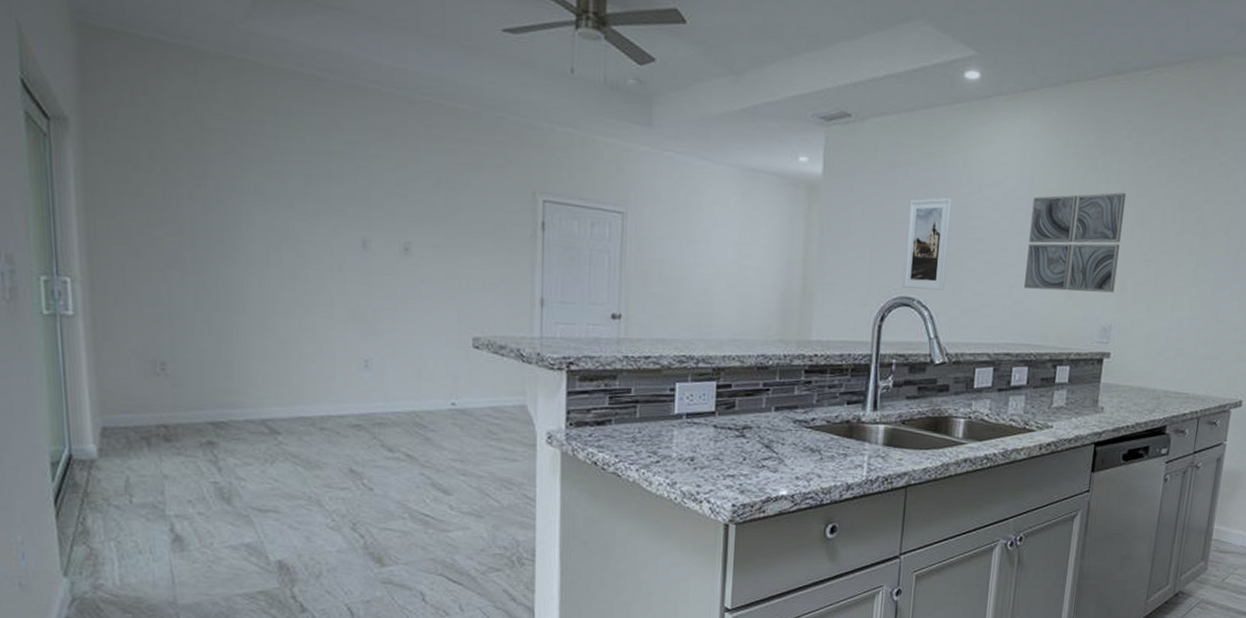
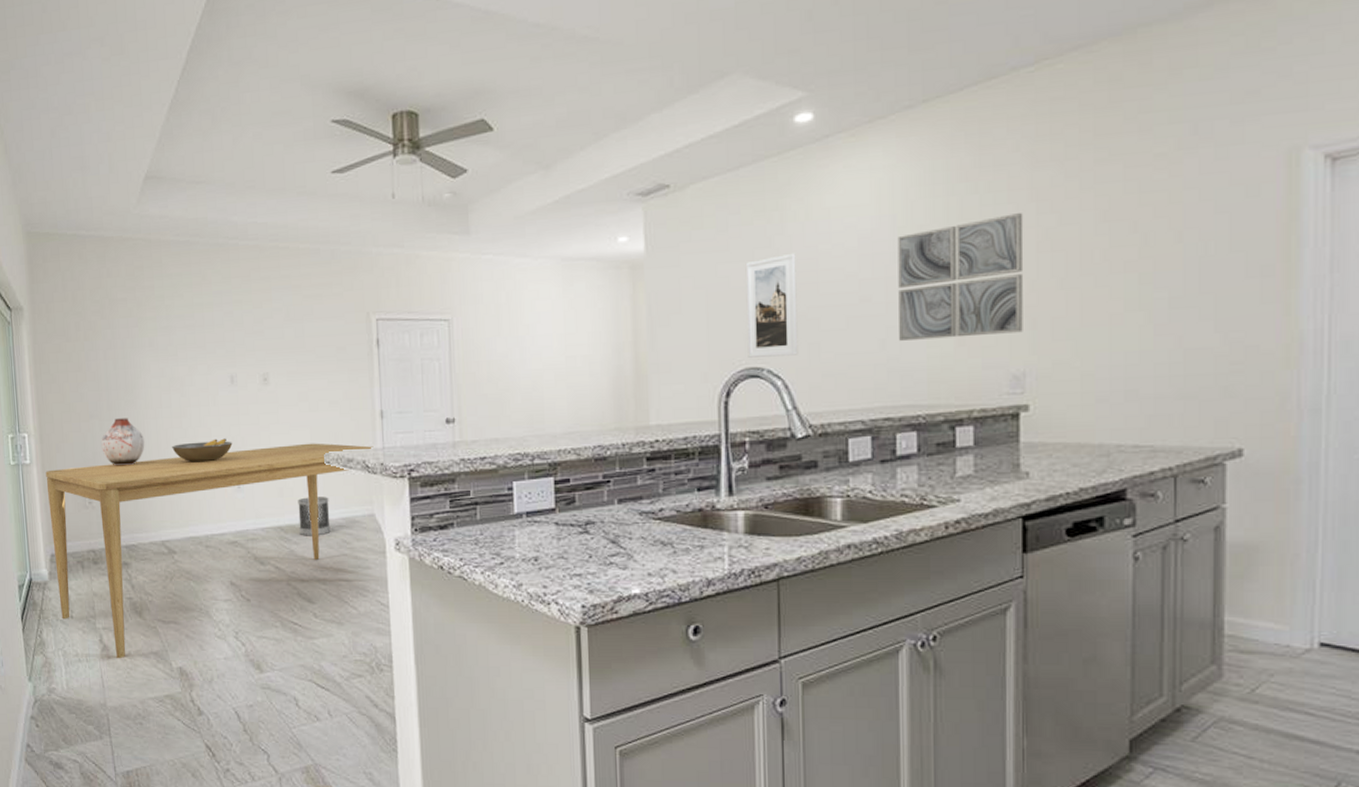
dining table: none [97,324,530,551] -> present [45,443,374,659]
vase: none [181,272,244,330] -> present [101,418,145,466]
fruit bowl: none [281,309,361,335] -> present [172,438,233,463]
wastebasket: none [438,382,475,425] -> present [298,497,331,536]

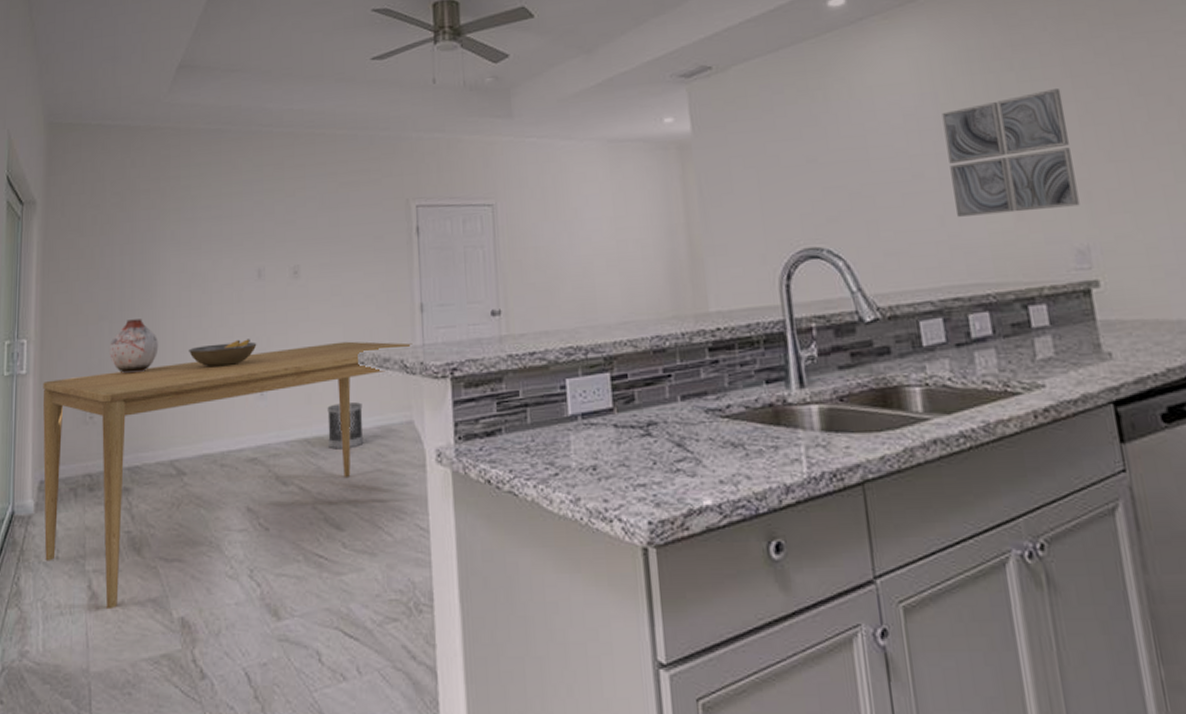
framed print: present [745,253,798,358] -> none [794,130,857,238]

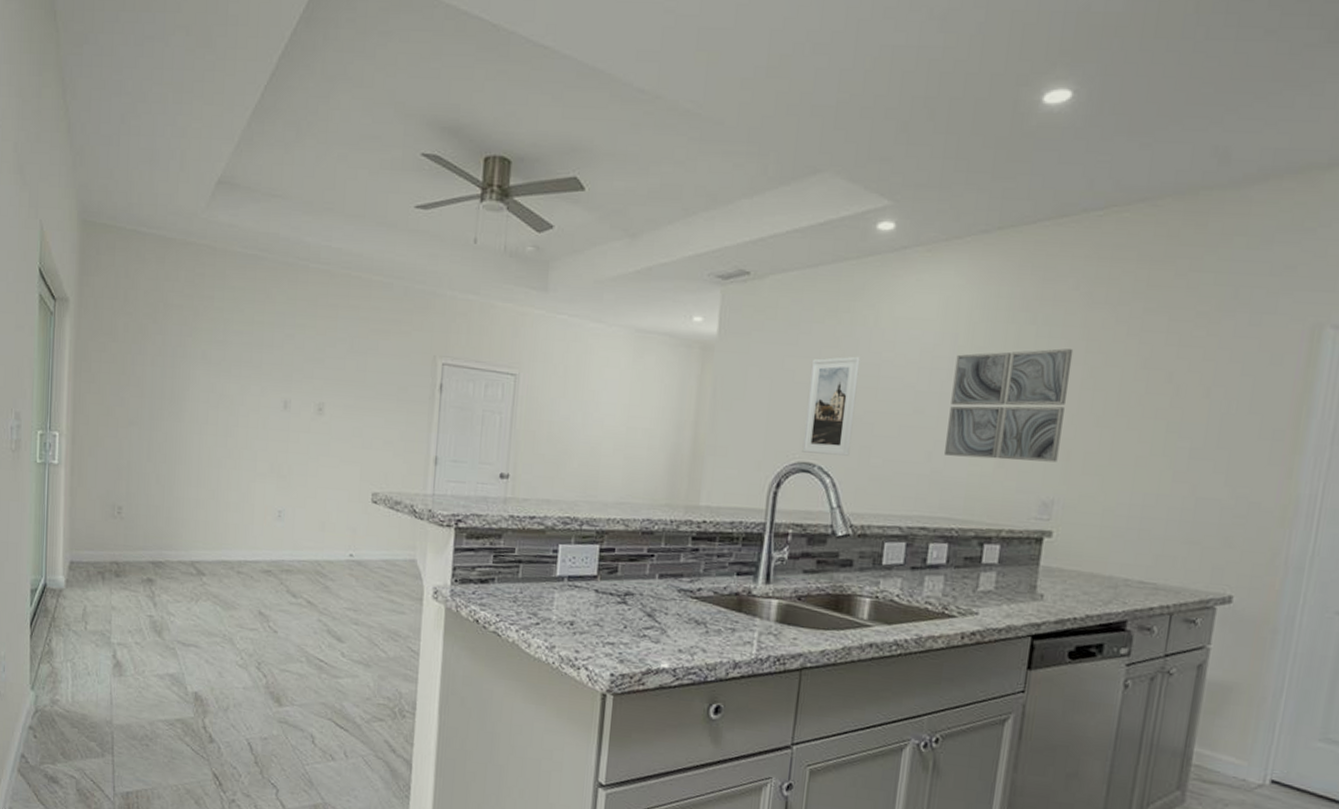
dining table: present [42,341,413,610] -> none [73,473,424,677]
vase: present [109,319,159,374] -> none [138,429,185,480]
fruit bowl: present [189,339,257,368] -> none [214,463,278,486]
wastebasket: present [327,402,364,450] -> none [337,534,371,575]
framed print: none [794,130,857,238] -> present [802,356,860,456]

